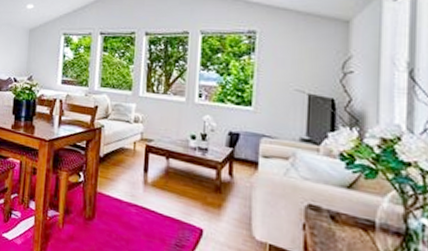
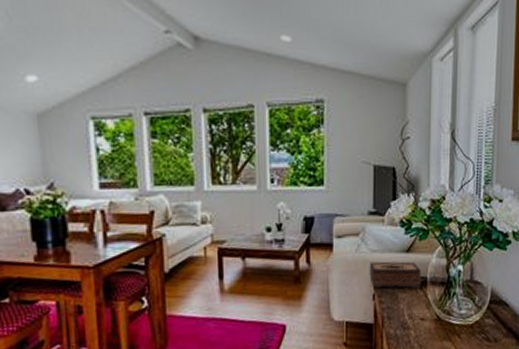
tissue box: none [299,189,368,232] -> present [369,261,422,289]

